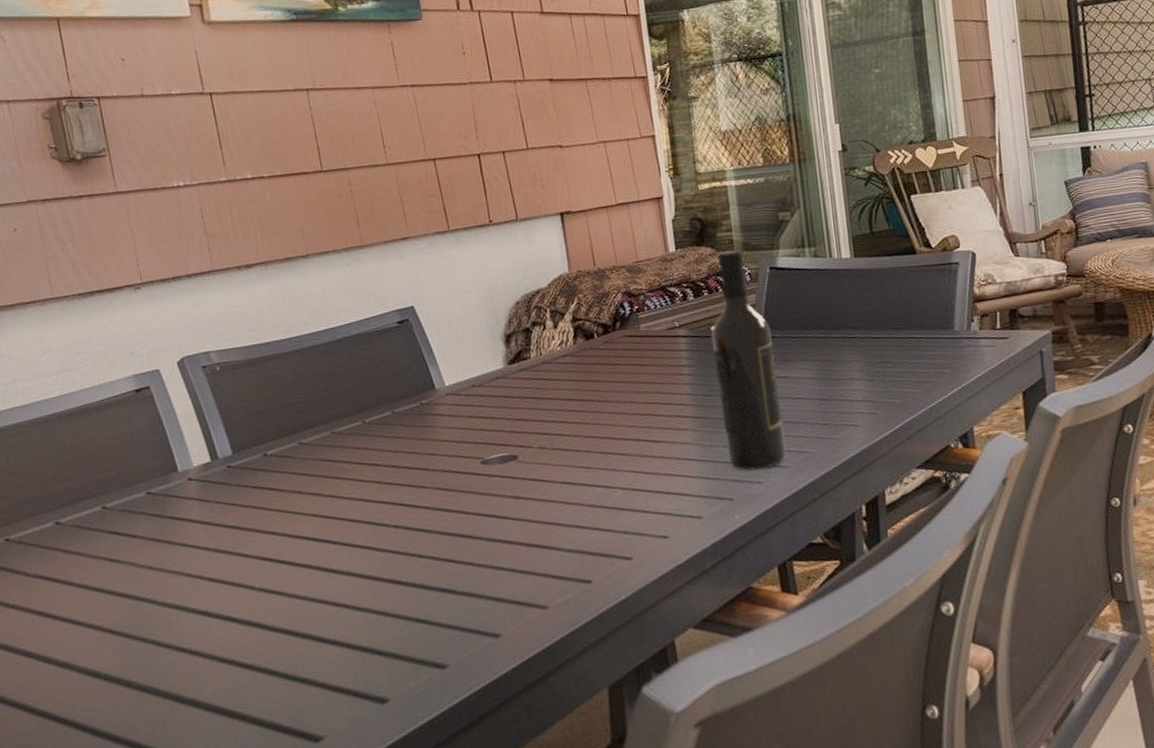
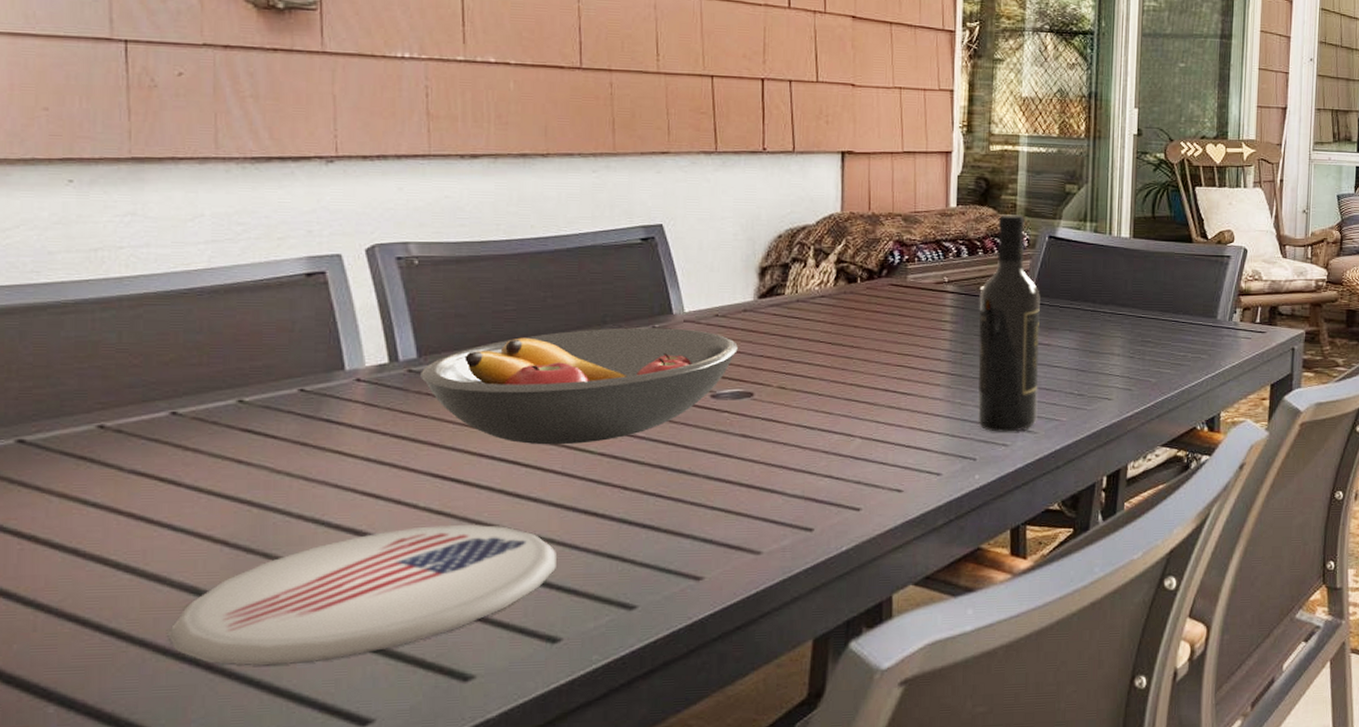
plate: none [83,599,375,737] -> present [168,525,558,666]
fruit bowl: none [237,401,498,523] -> present [421,327,738,445]

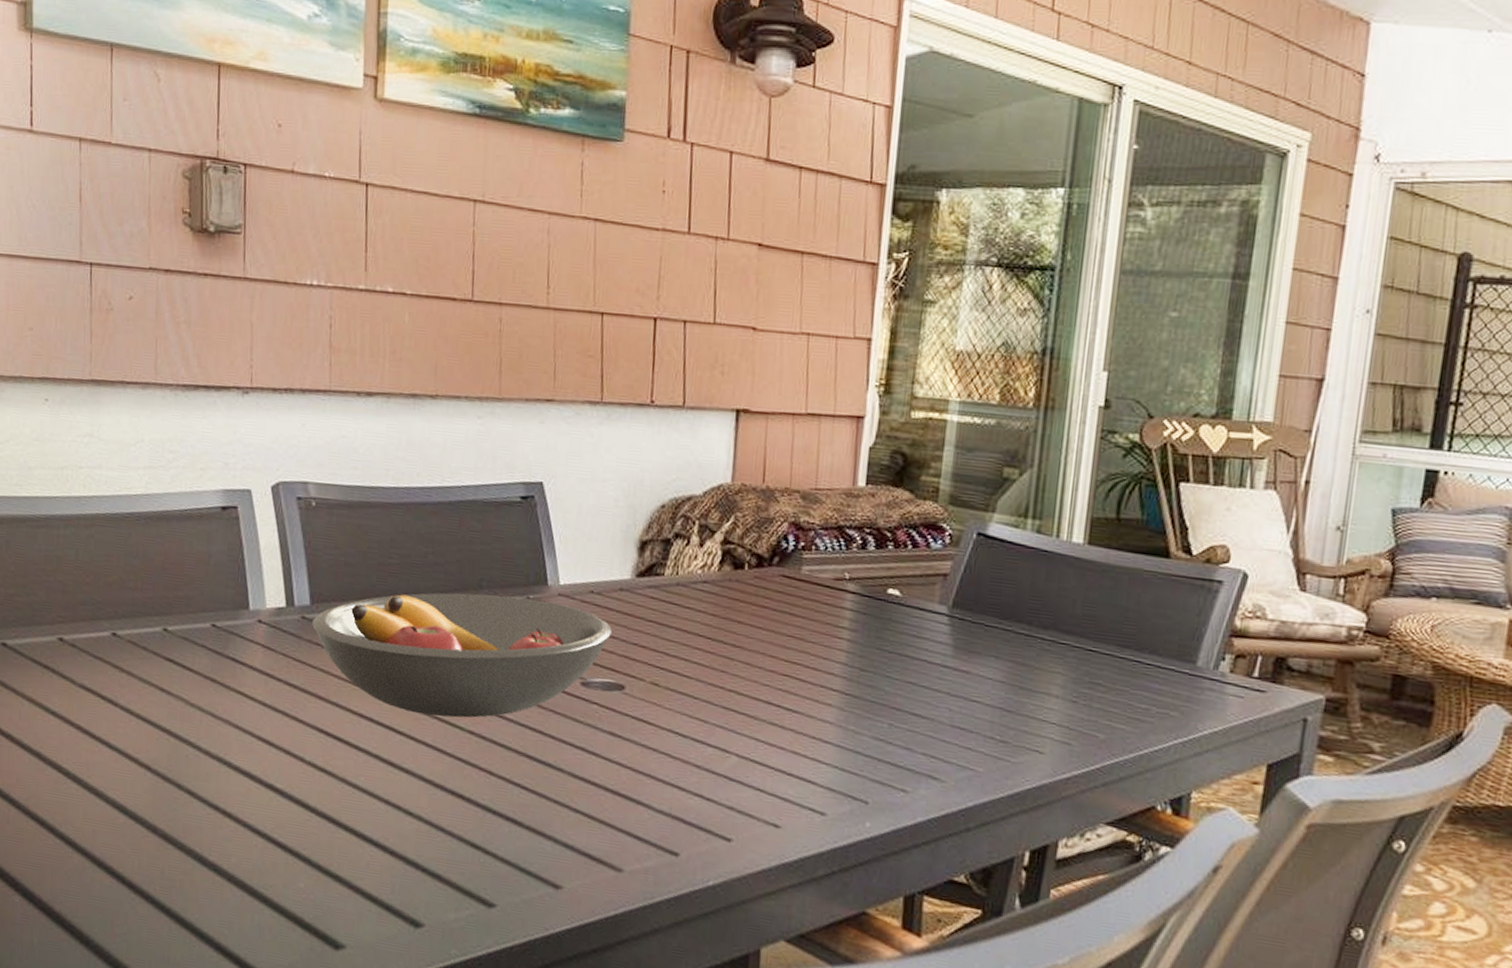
plate: present [168,525,558,666] -> none [102,780,425,902]
wine bottle: present [977,214,1040,432] -> none [873,500,961,776]

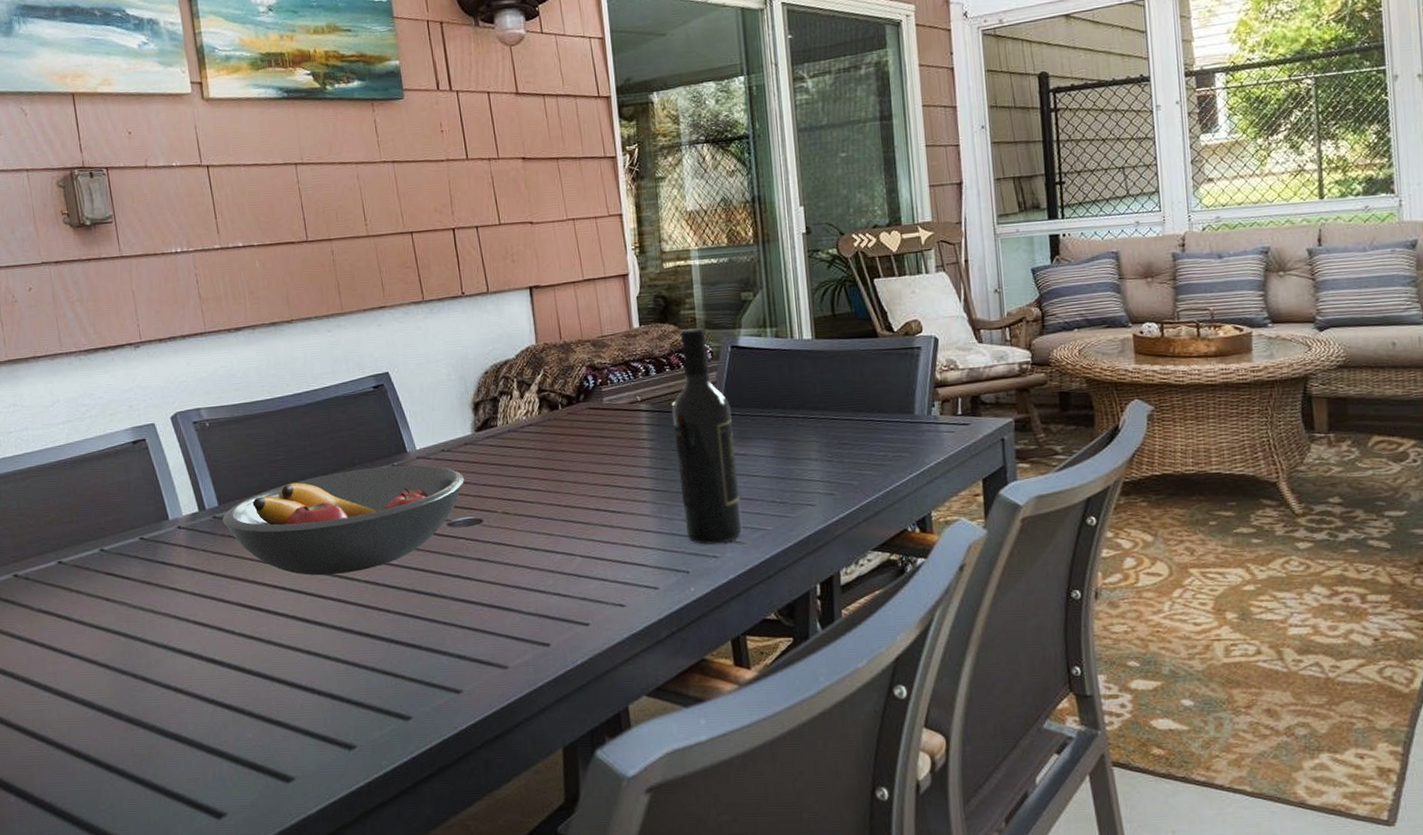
wine bottle: none [873,500,961,776] -> present [672,328,743,545]

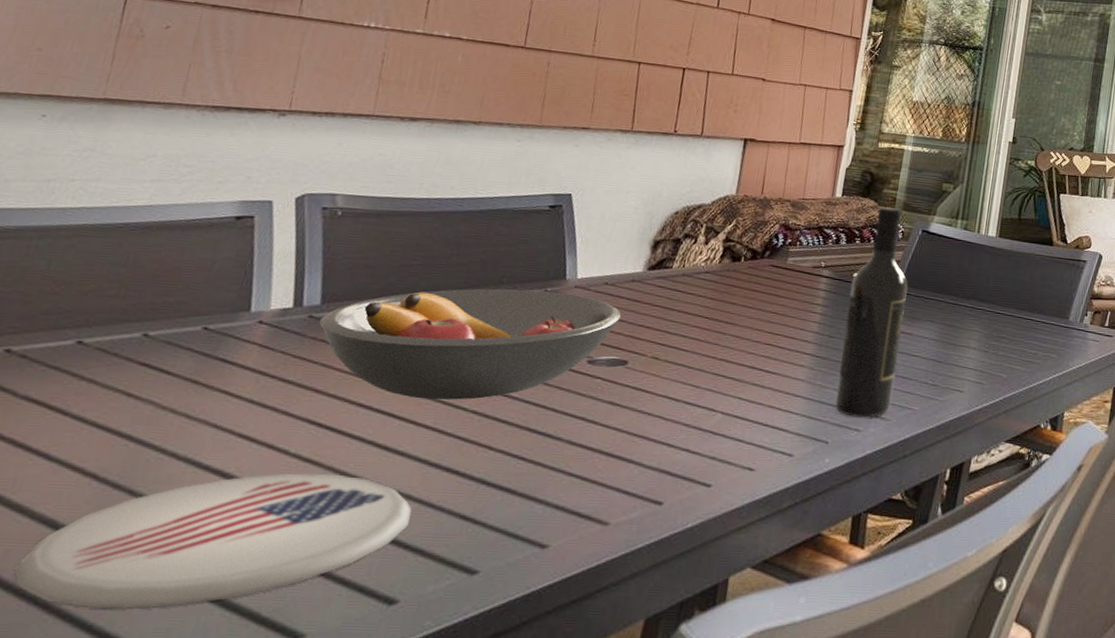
plate: none [78,647,344,767] -> present [14,473,412,610]

